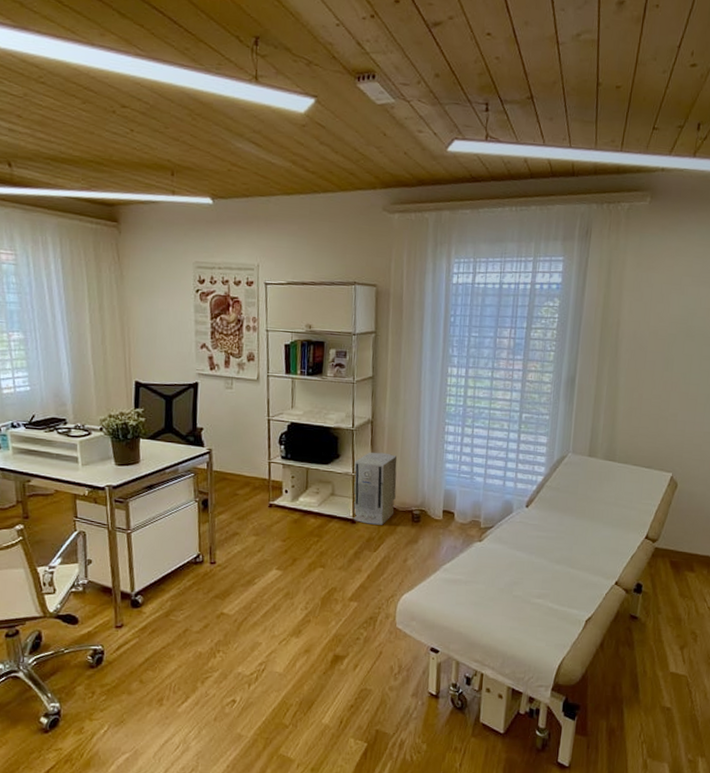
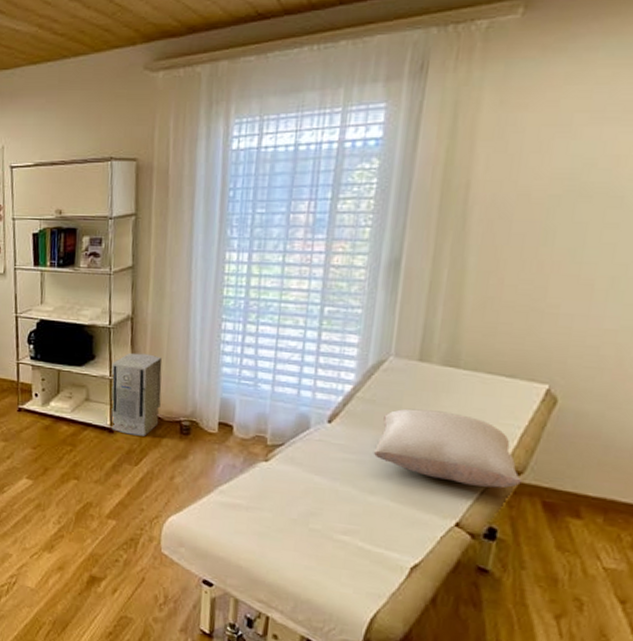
pillow: none [558,494,658,553] -> present [373,408,523,489]

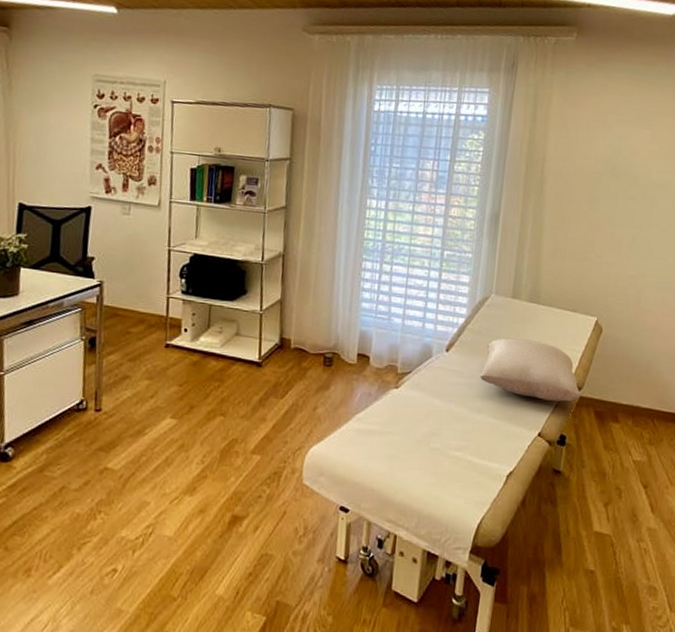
air purifier: present [111,352,163,436] -> none [259,288,310,369]

